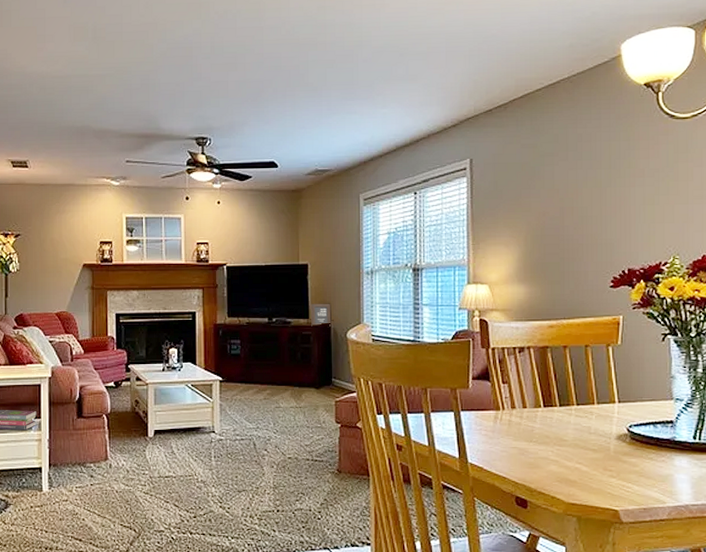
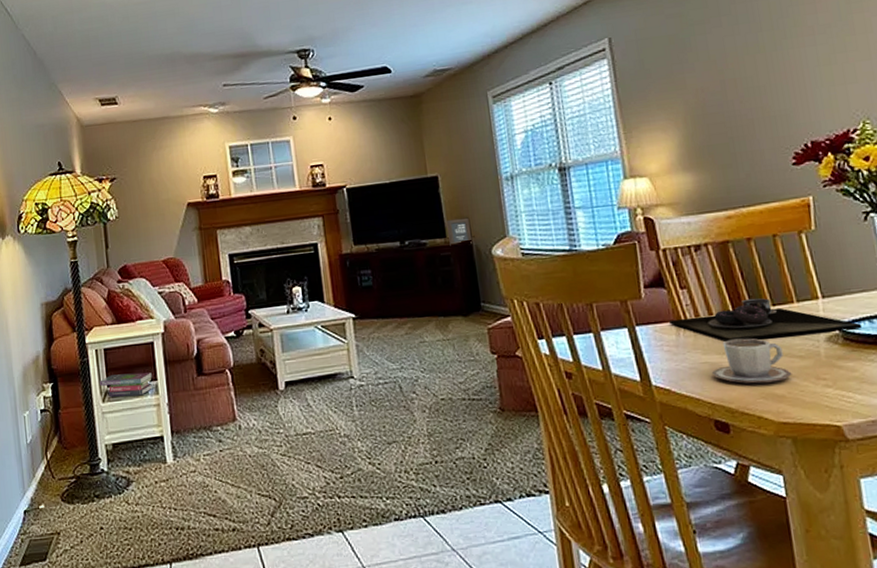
place setting: none [490,397,648,433] -> present [670,298,863,341]
cup: none [518,430,585,469] -> present [711,338,792,384]

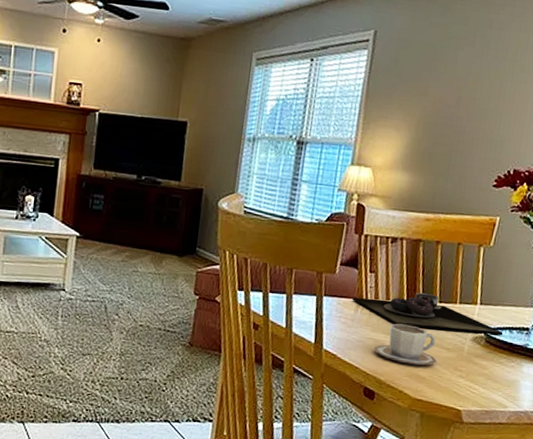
picture frame: present [446,217,473,246] -> none [182,165,206,193]

